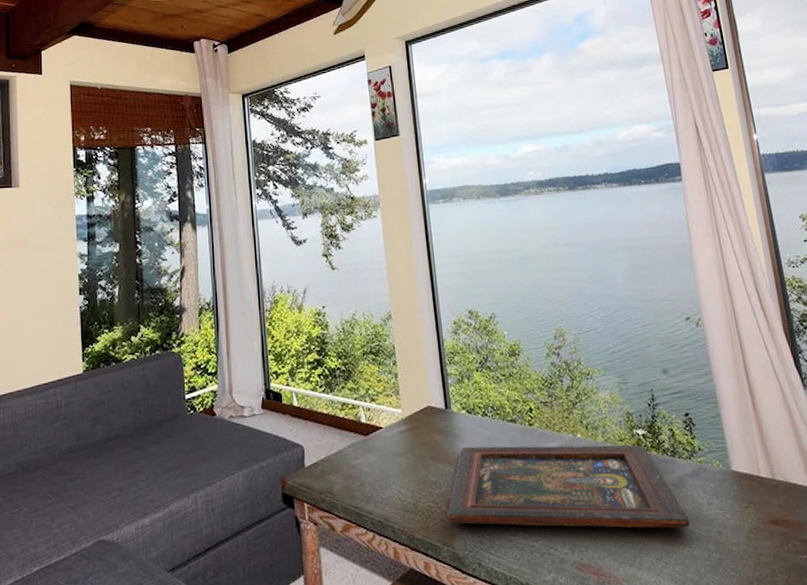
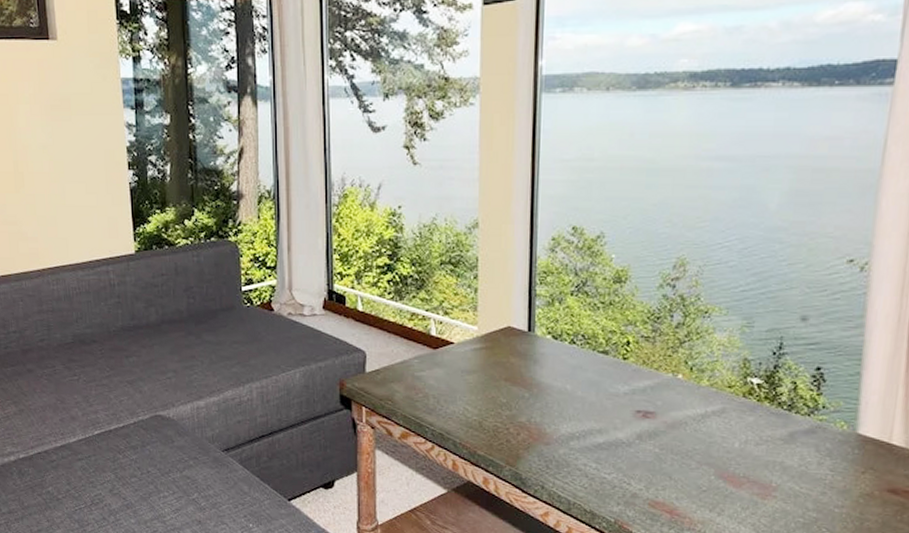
religious icon: present [447,445,690,529] -> none [515,372,791,483]

